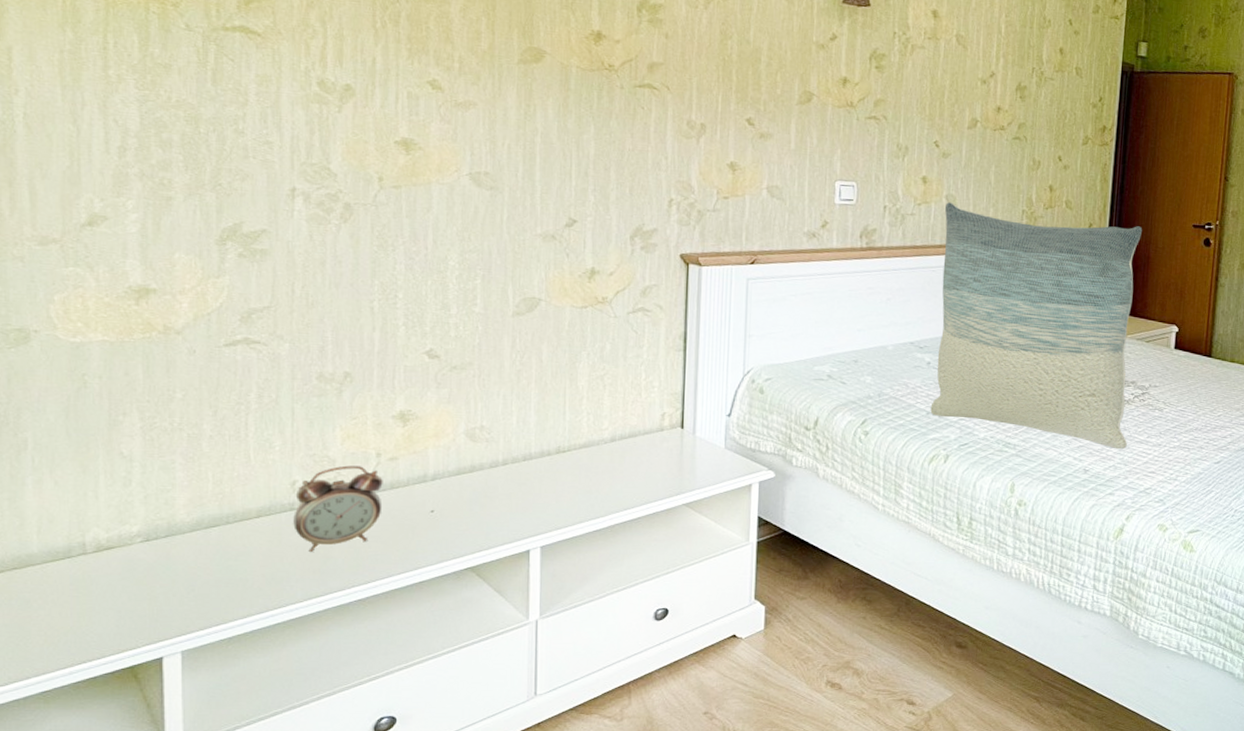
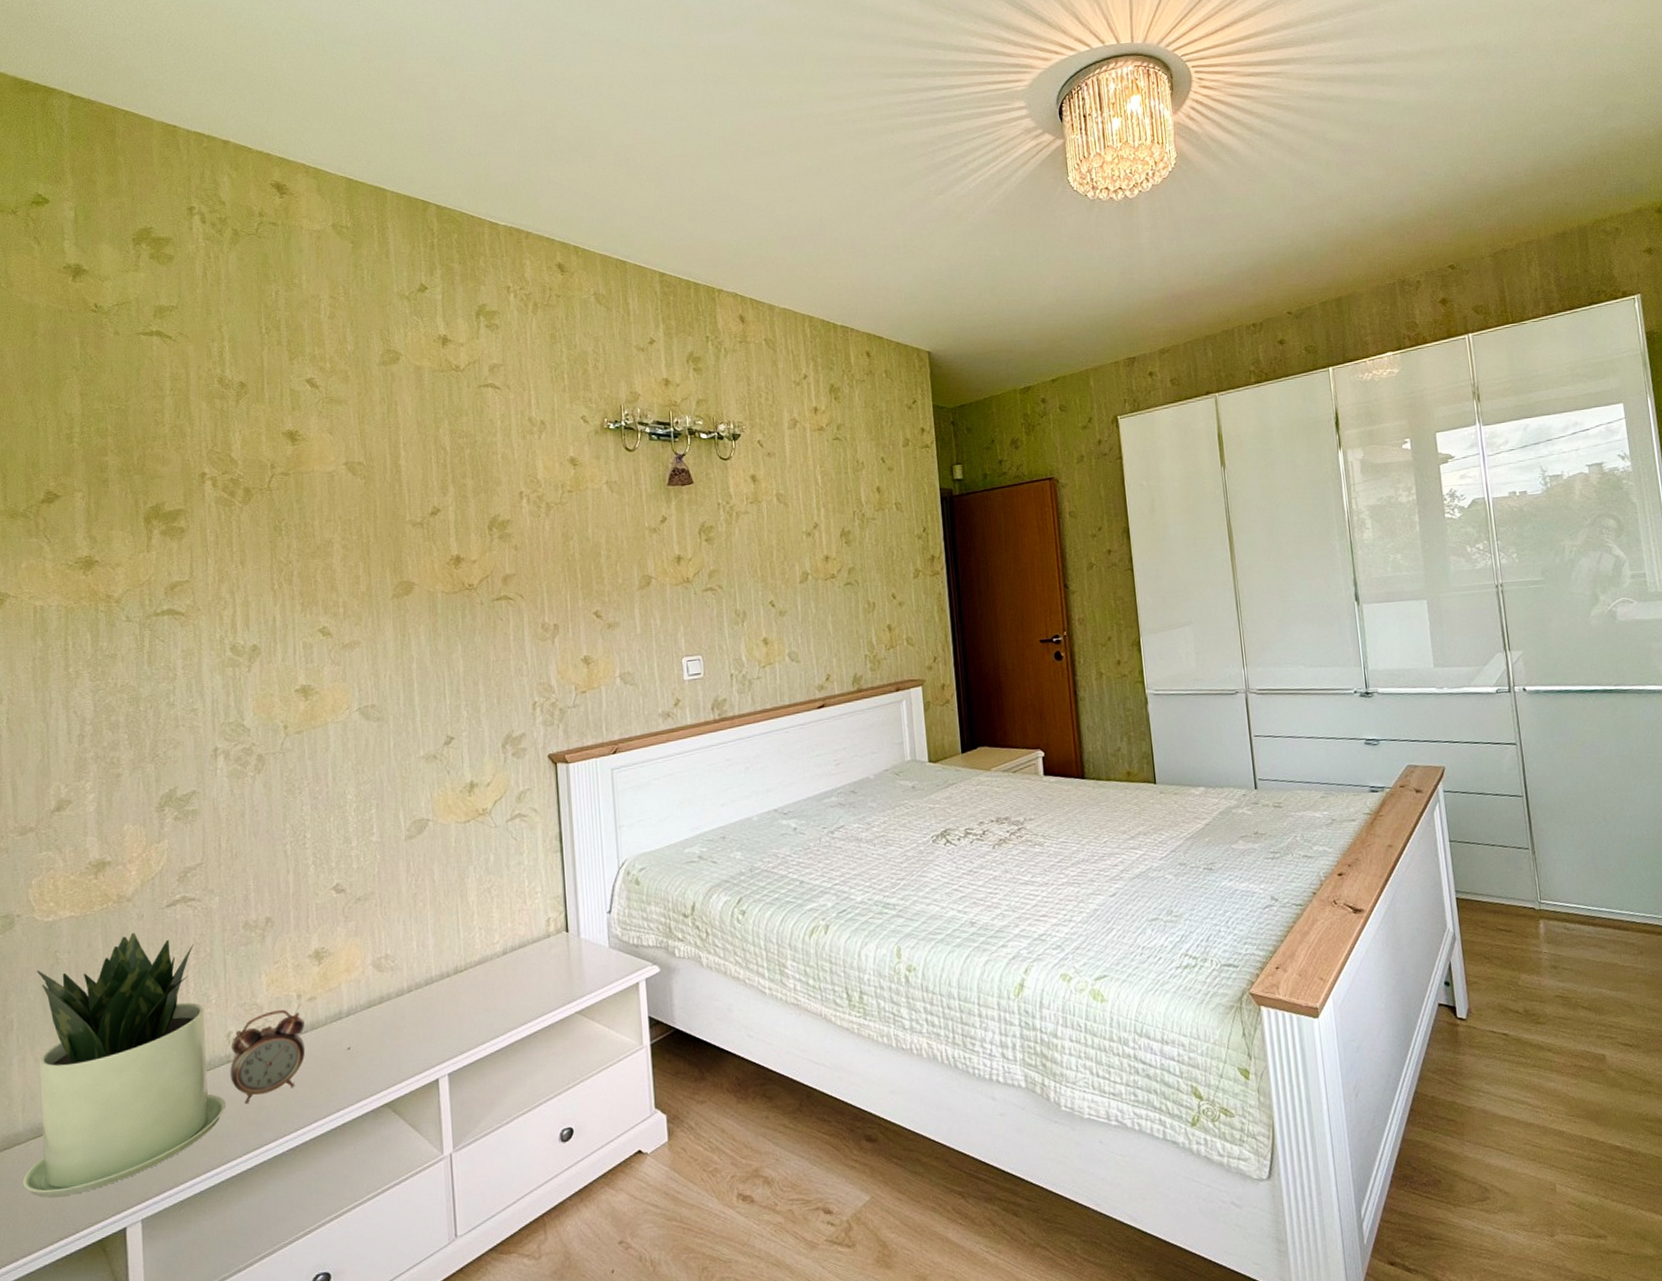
planter: none [36,366,287,621] -> present [22,932,226,1198]
pillow: present [930,202,1143,450] -> none [789,651,1012,895]

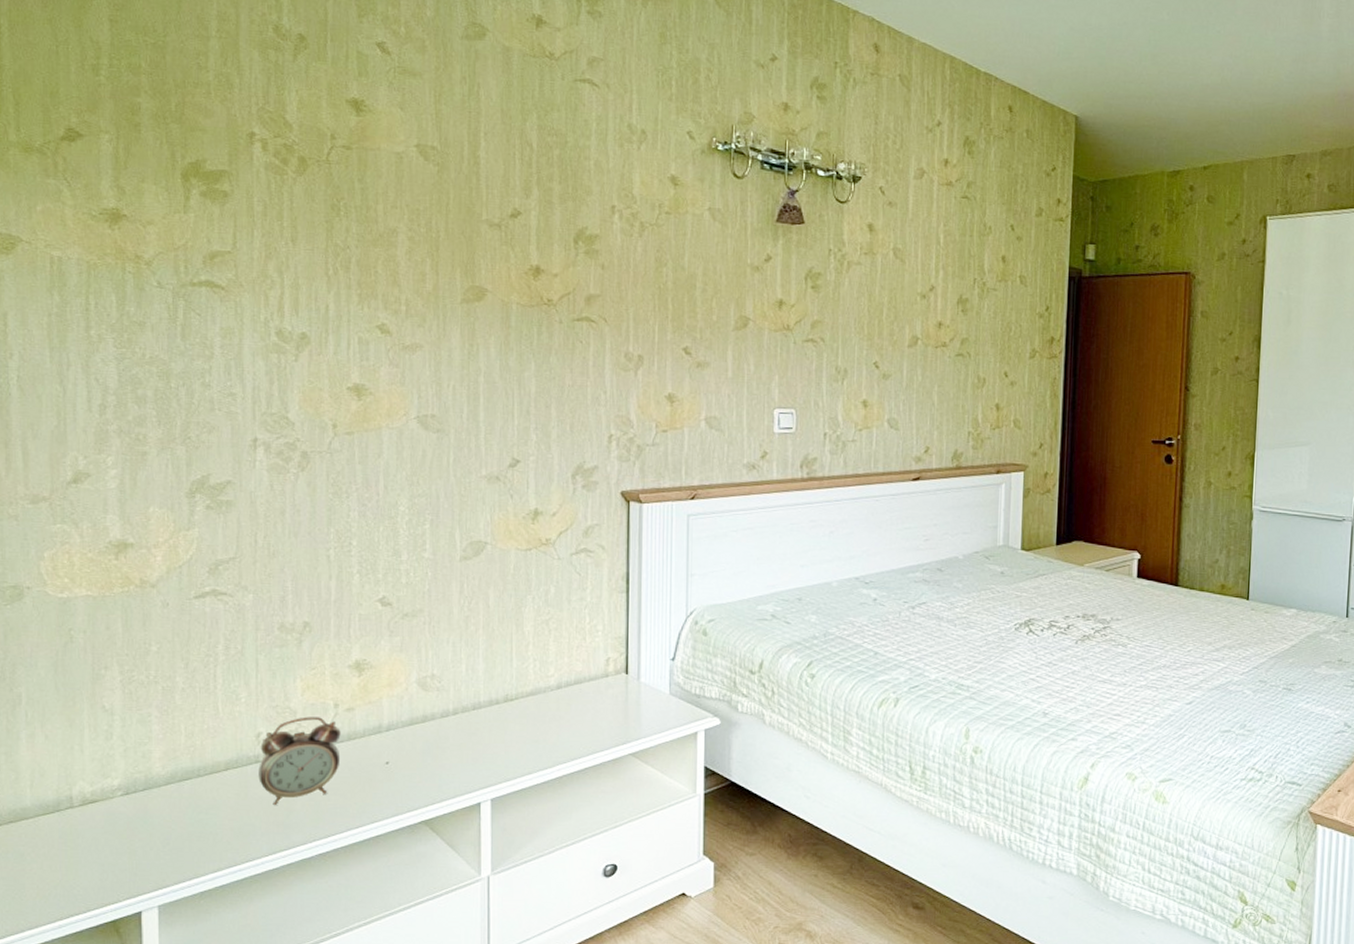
planter: present [22,932,226,1198] -> none [29,619,253,874]

